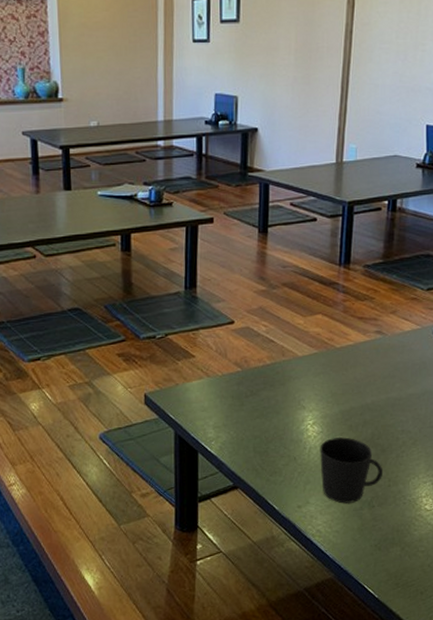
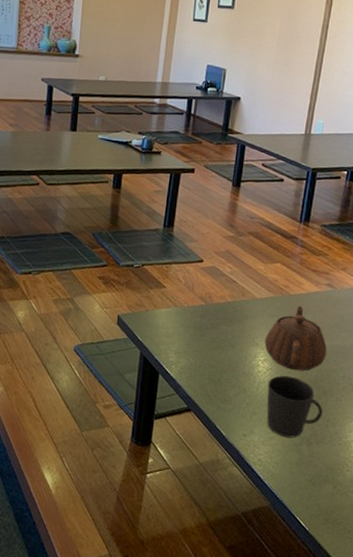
teapot: none [312,358,382,431] -> present [264,305,327,371]

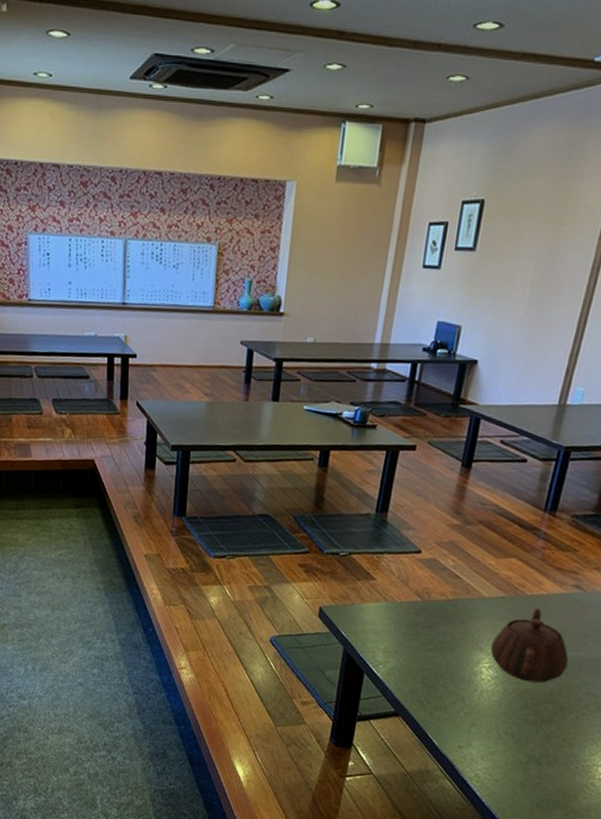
cup: present [266,375,323,438] -> none [488,685,558,756]

